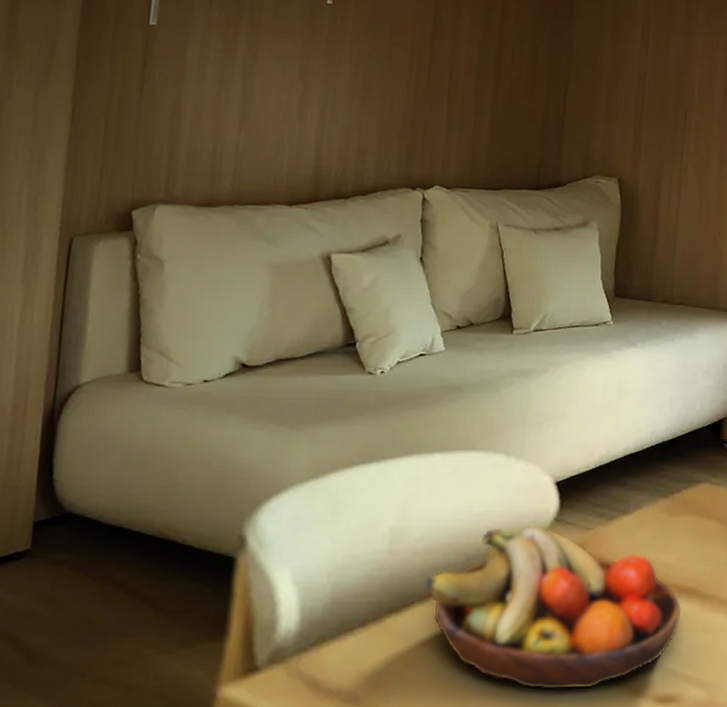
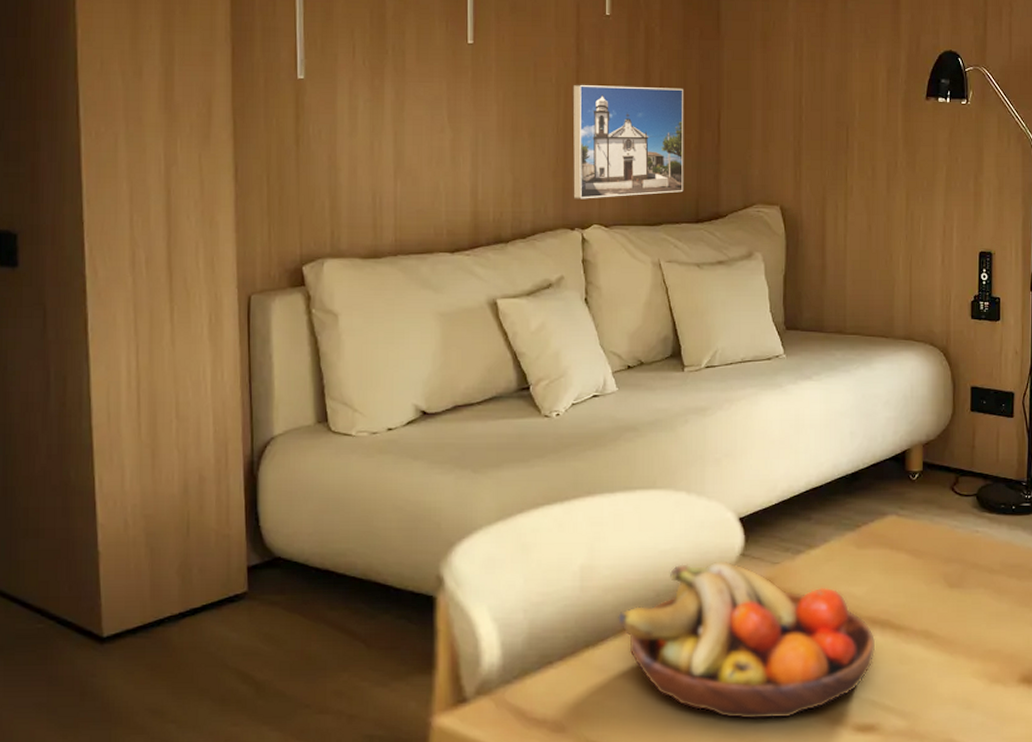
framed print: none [418,51,534,161] -> present [573,85,684,199]

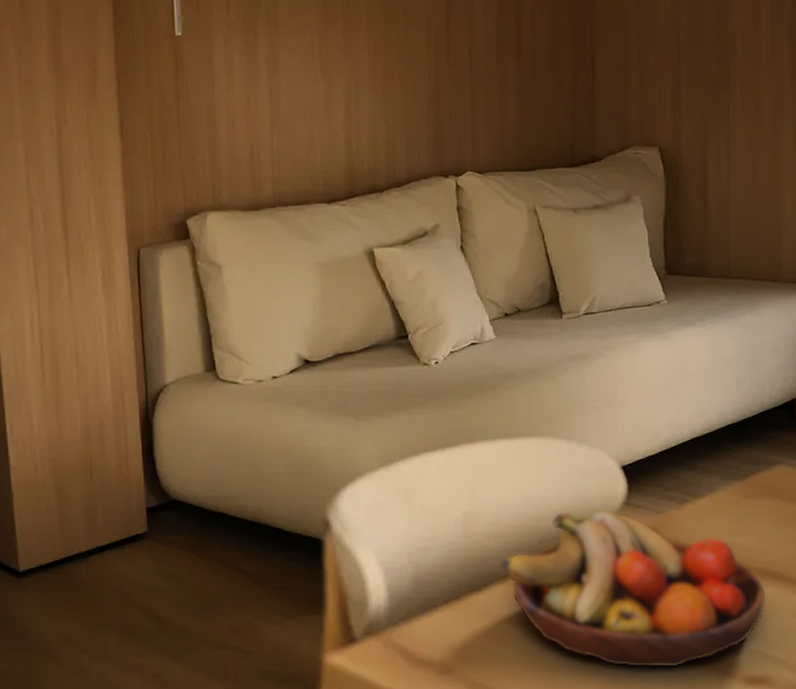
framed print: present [573,85,684,199] -> none [443,28,558,146]

